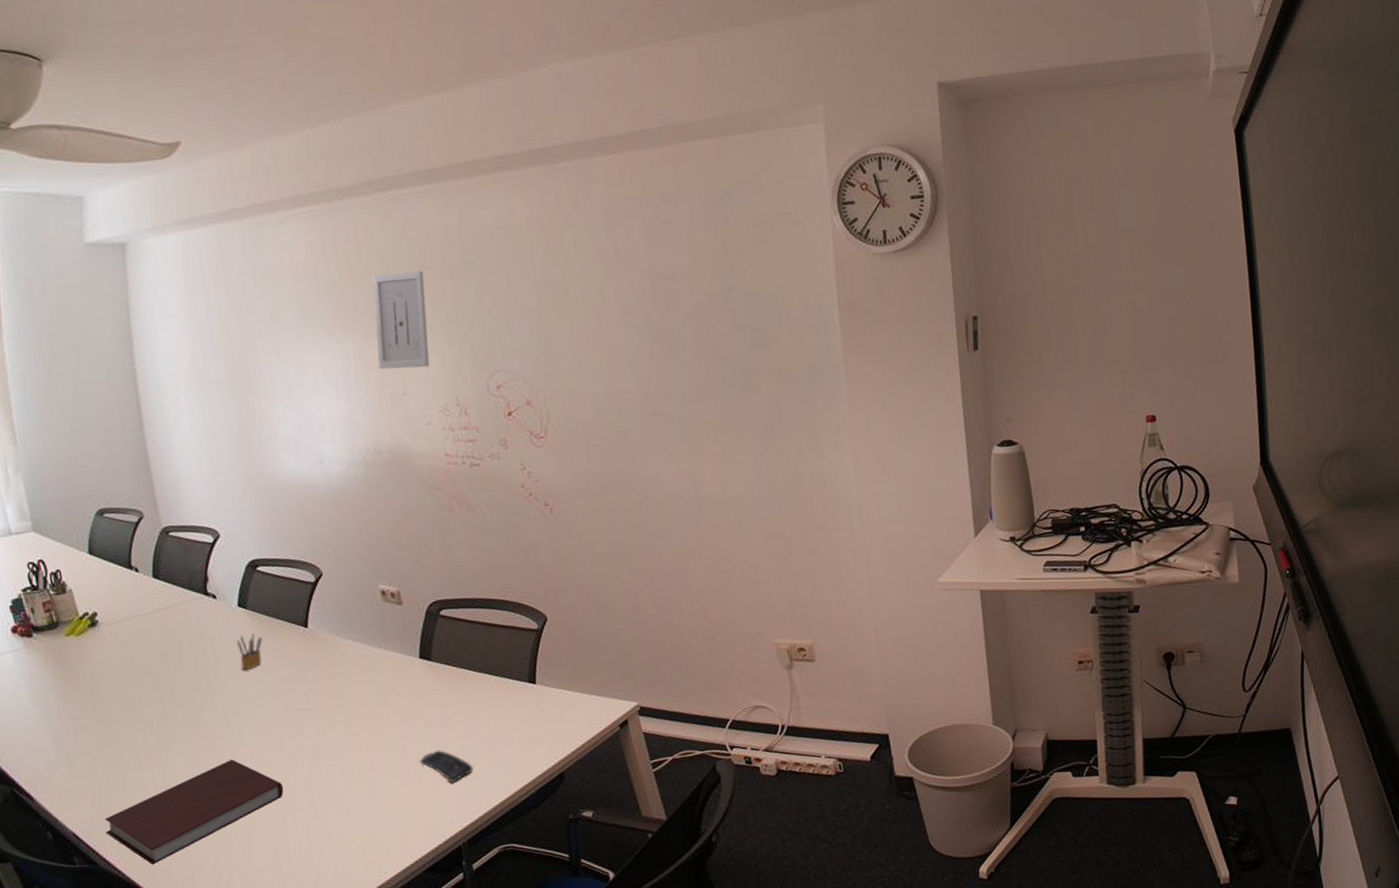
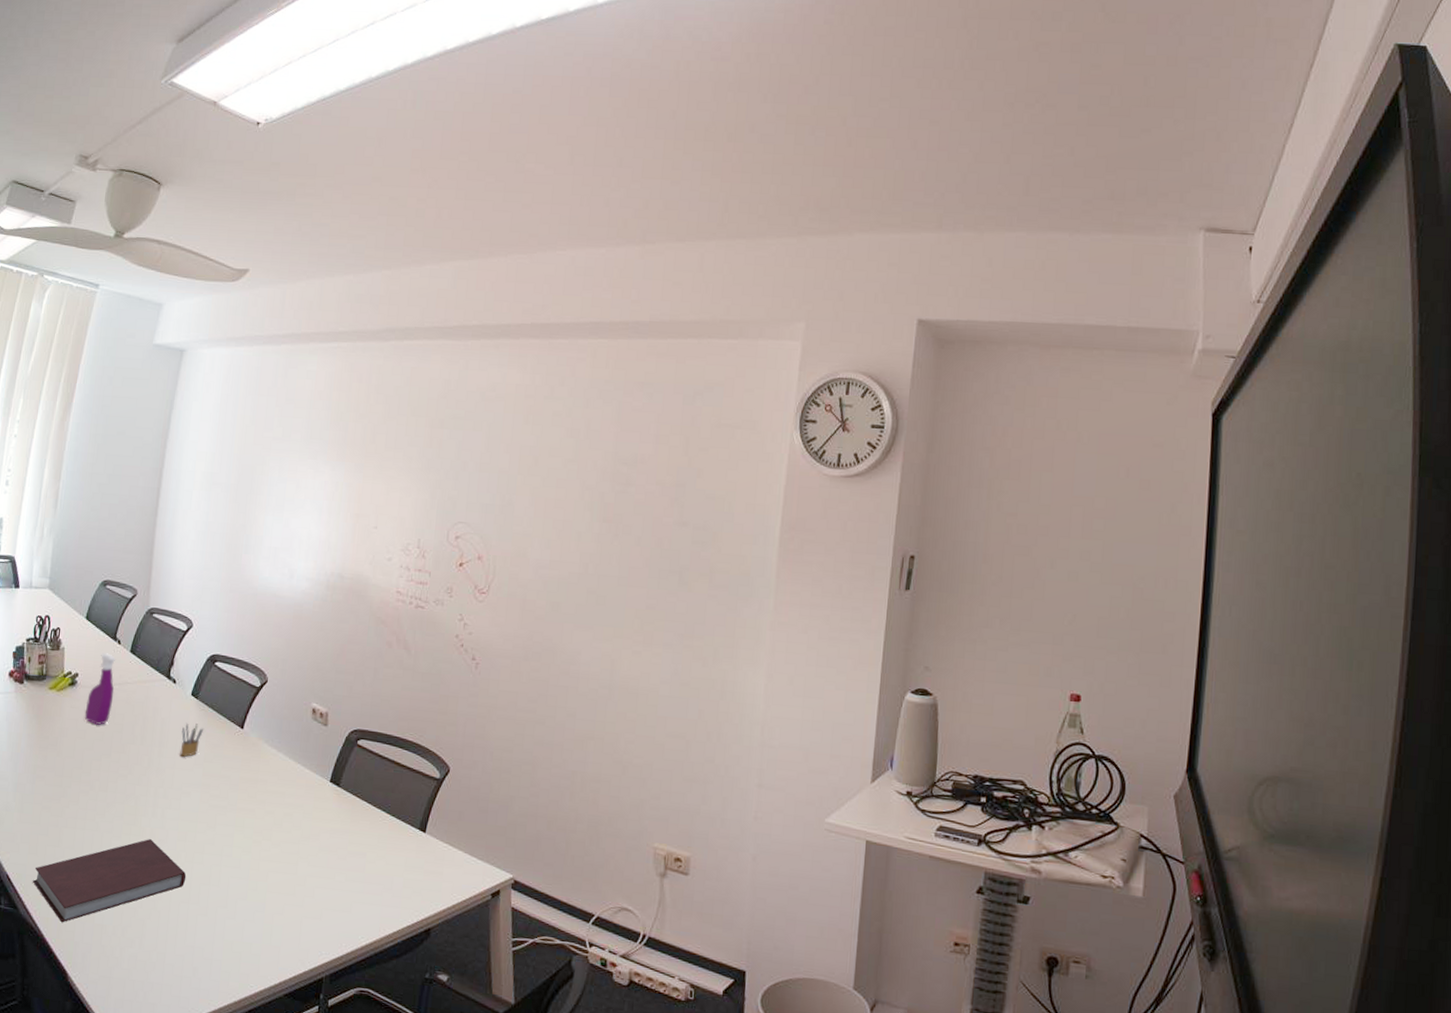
spray bottle: none [115,584,149,661] -> present [84,653,115,726]
wall art: present [372,271,430,370] -> none [360,414,417,507]
remote control: present [419,750,474,784] -> none [306,876,352,913]

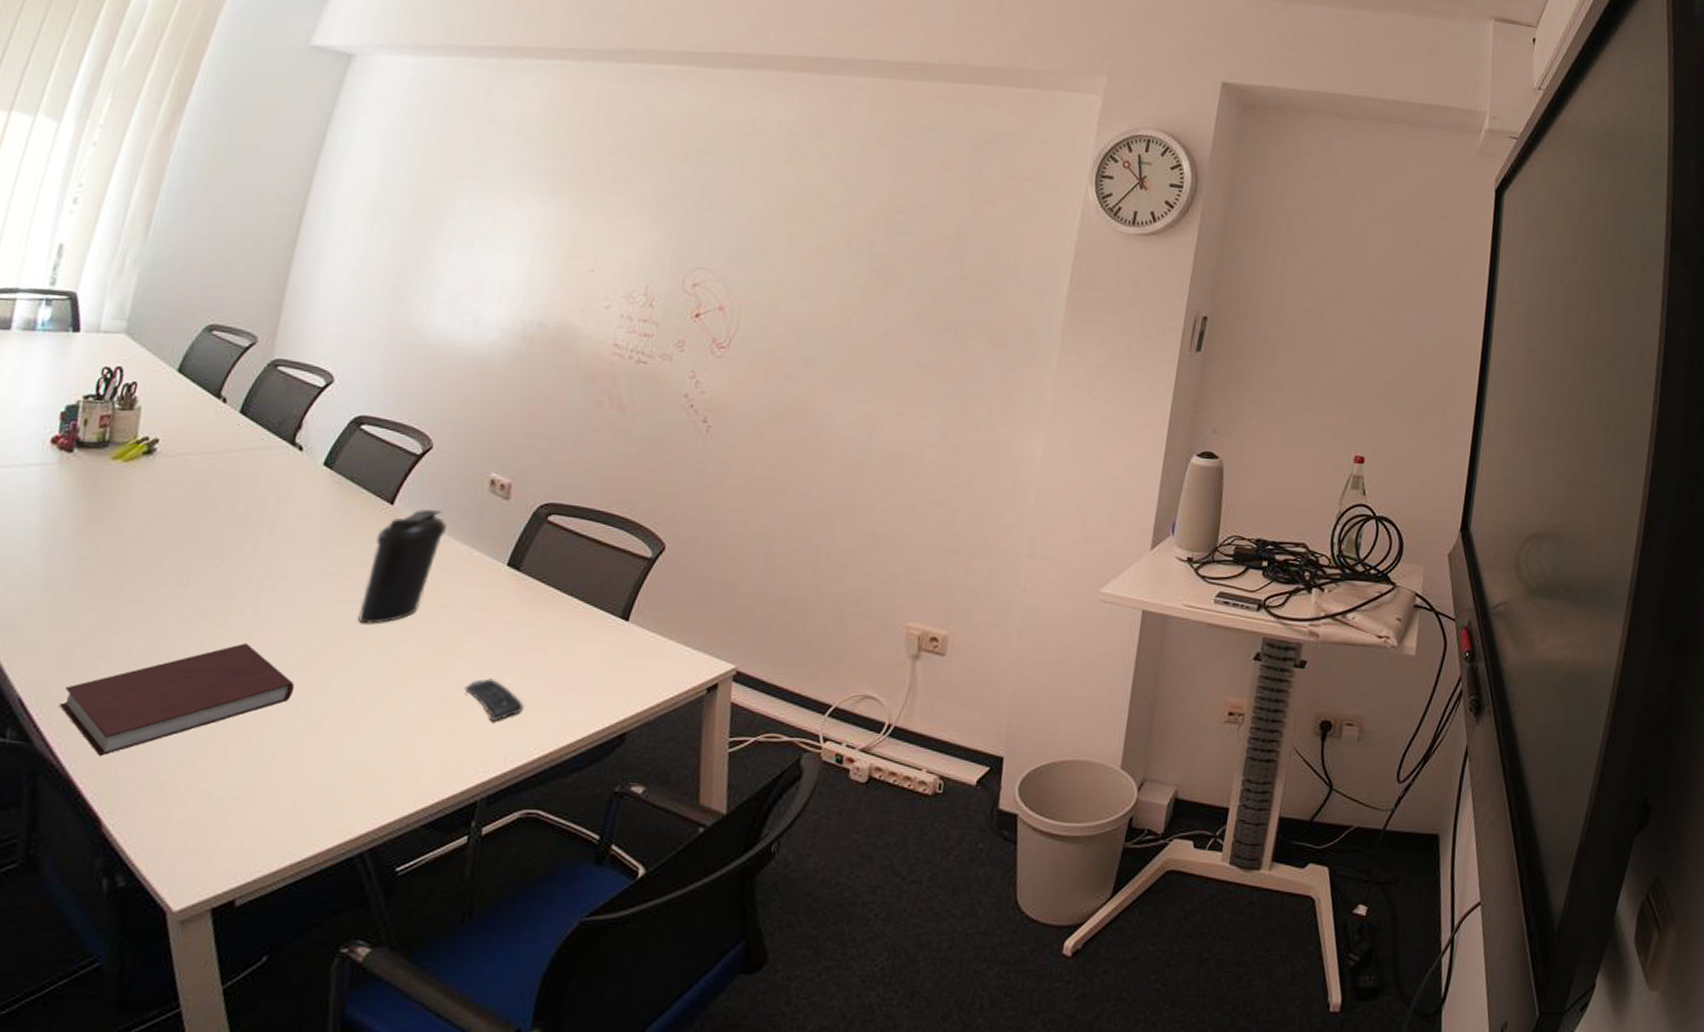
spray bottle: present [84,653,115,726] -> none [162,413,217,504]
pencil box: present [180,723,203,758] -> none [299,498,337,542]
water bottle: none [226,733,283,827] -> present [358,509,447,624]
remote control: none [306,876,352,913] -> present [463,678,525,722]

